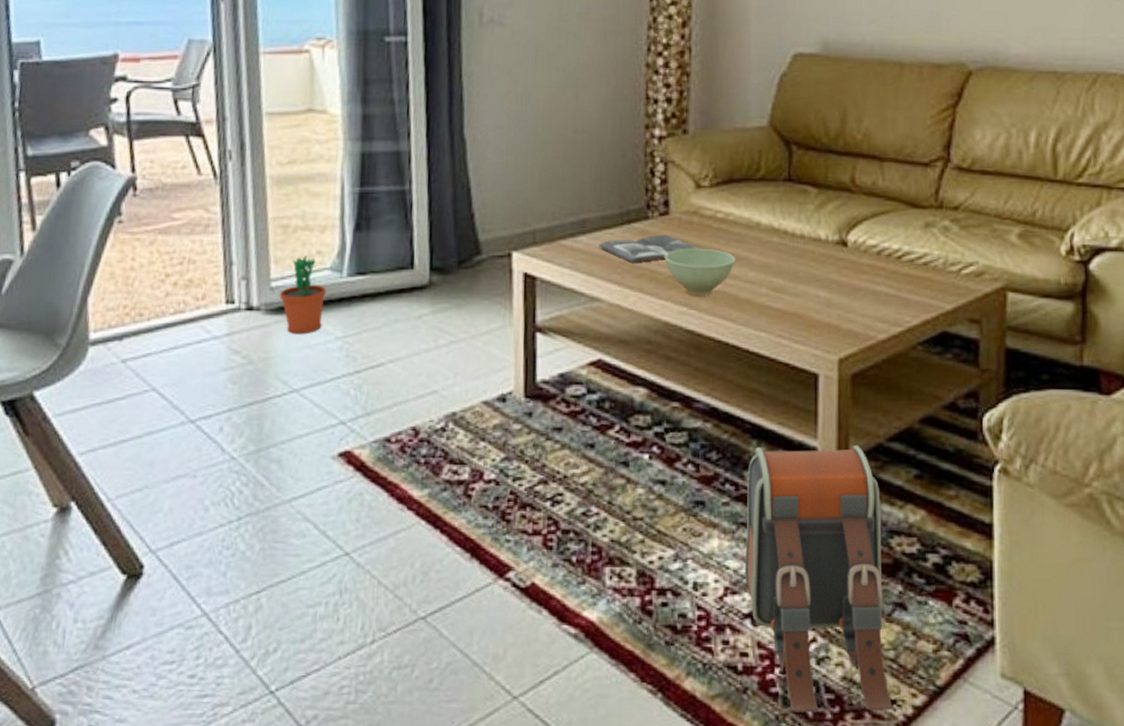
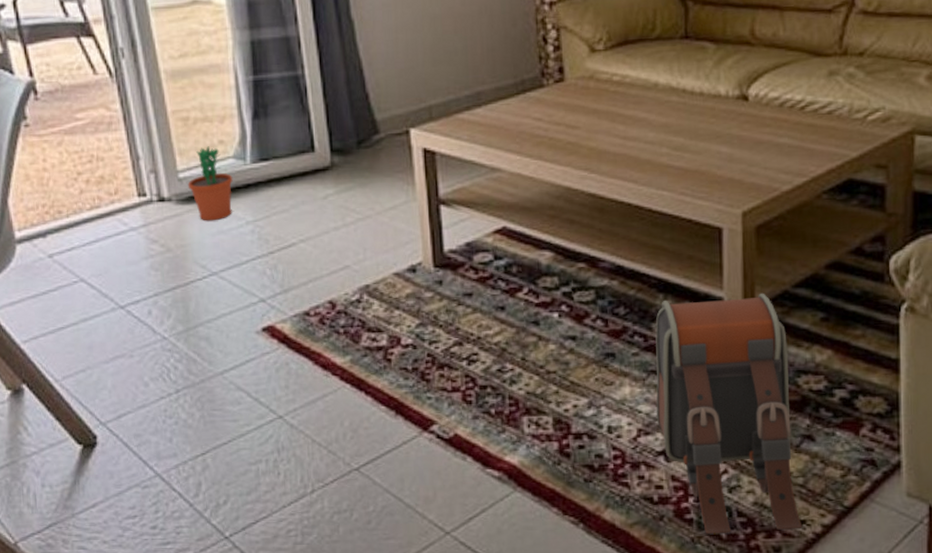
magazine: present [599,234,702,262] -> none [495,101,600,131]
bowl: present [664,248,735,297] -> none [562,113,634,160]

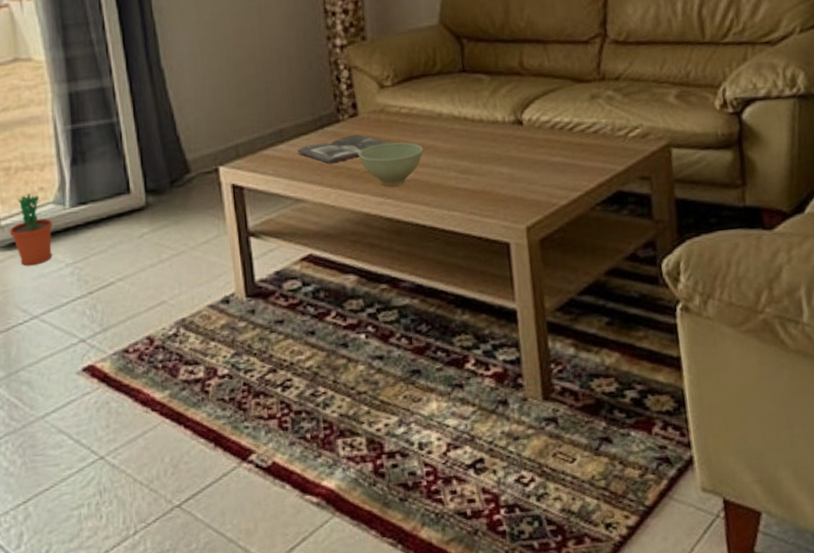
magazine: none [495,101,600,131] -> present [297,134,392,163]
bowl: none [562,113,634,160] -> present [358,142,423,187]
backpack: present [655,293,803,535] -> none [456,302,609,546]

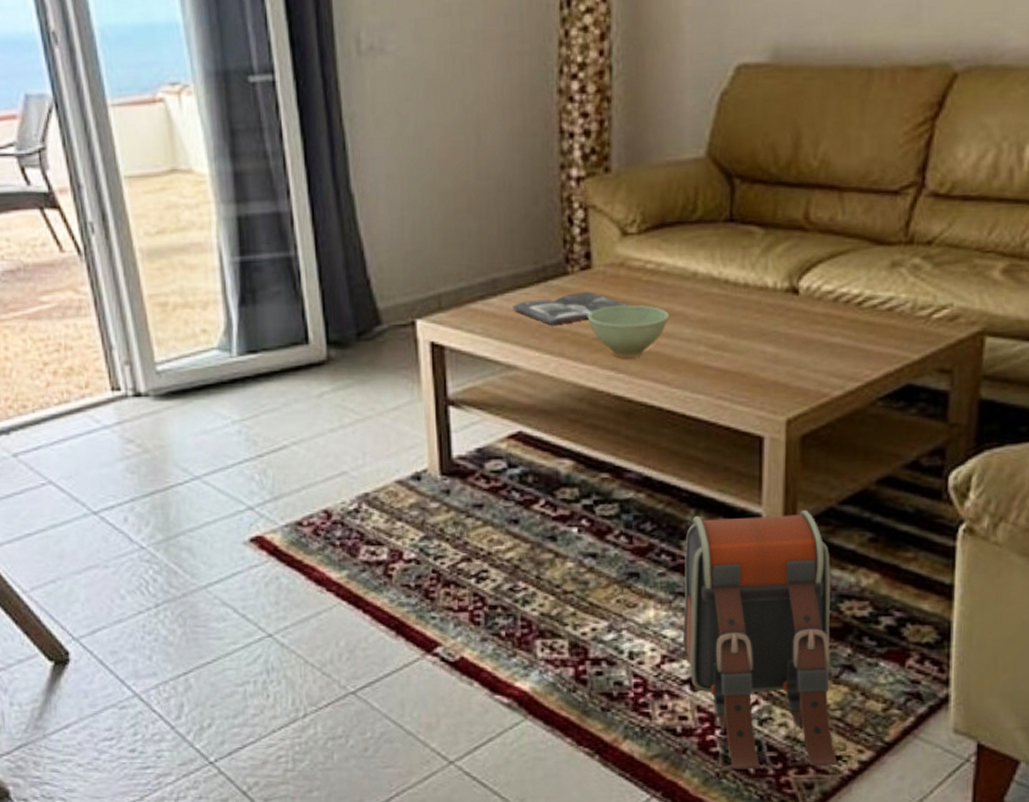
flower pot: present [9,193,53,265] -> none [166,335,217,419]
backpack: none [456,302,609,546] -> present [682,509,838,770]

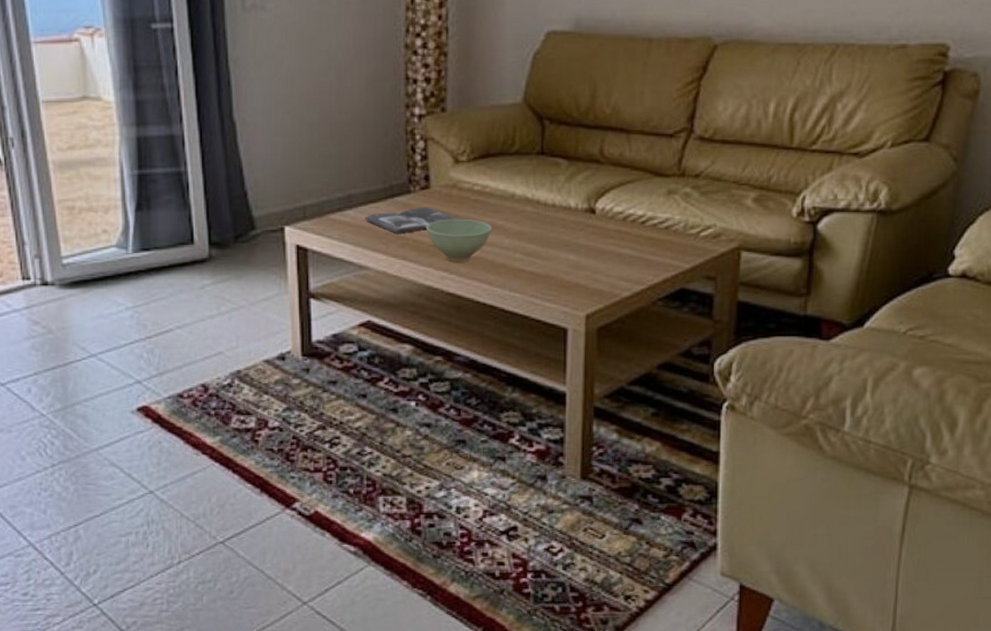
backpack: present [682,509,838,770] -> none [501,389,628,608]

